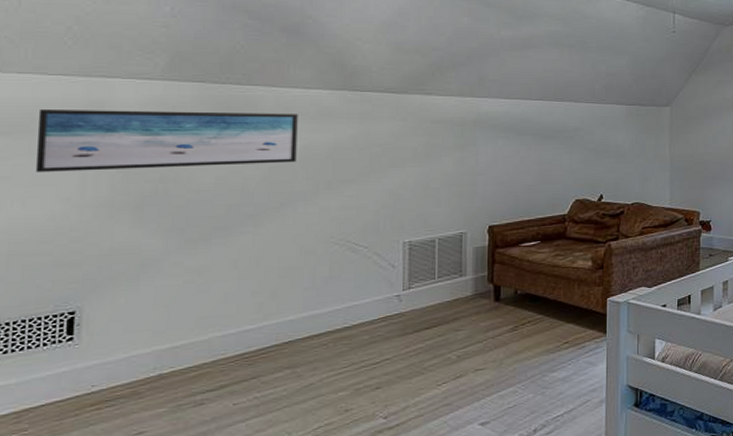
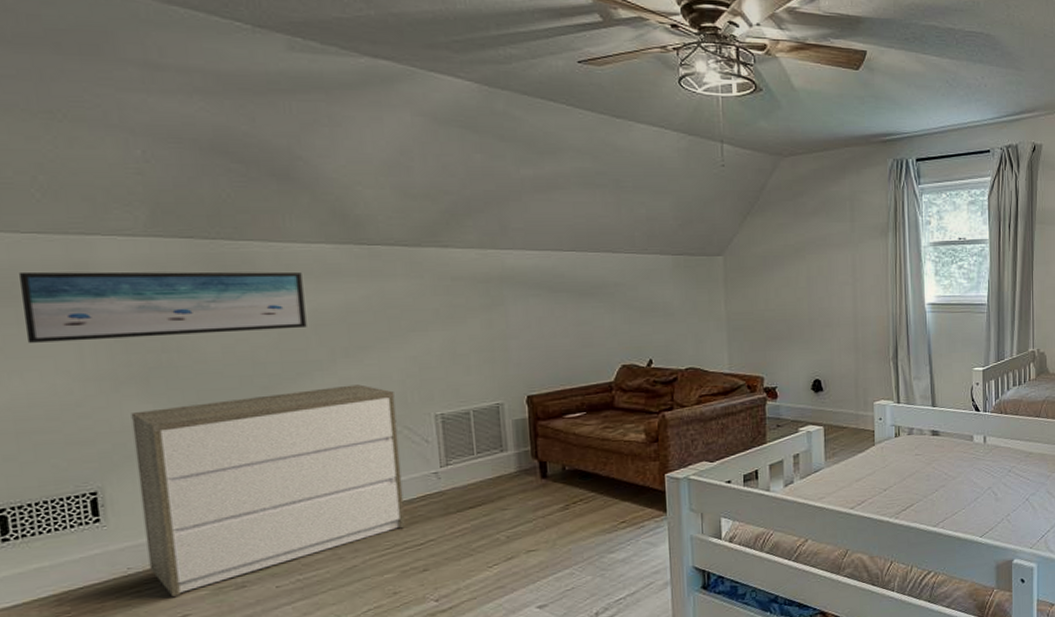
dresser: none [113,214,368,414] -> present [131,384,406,597]

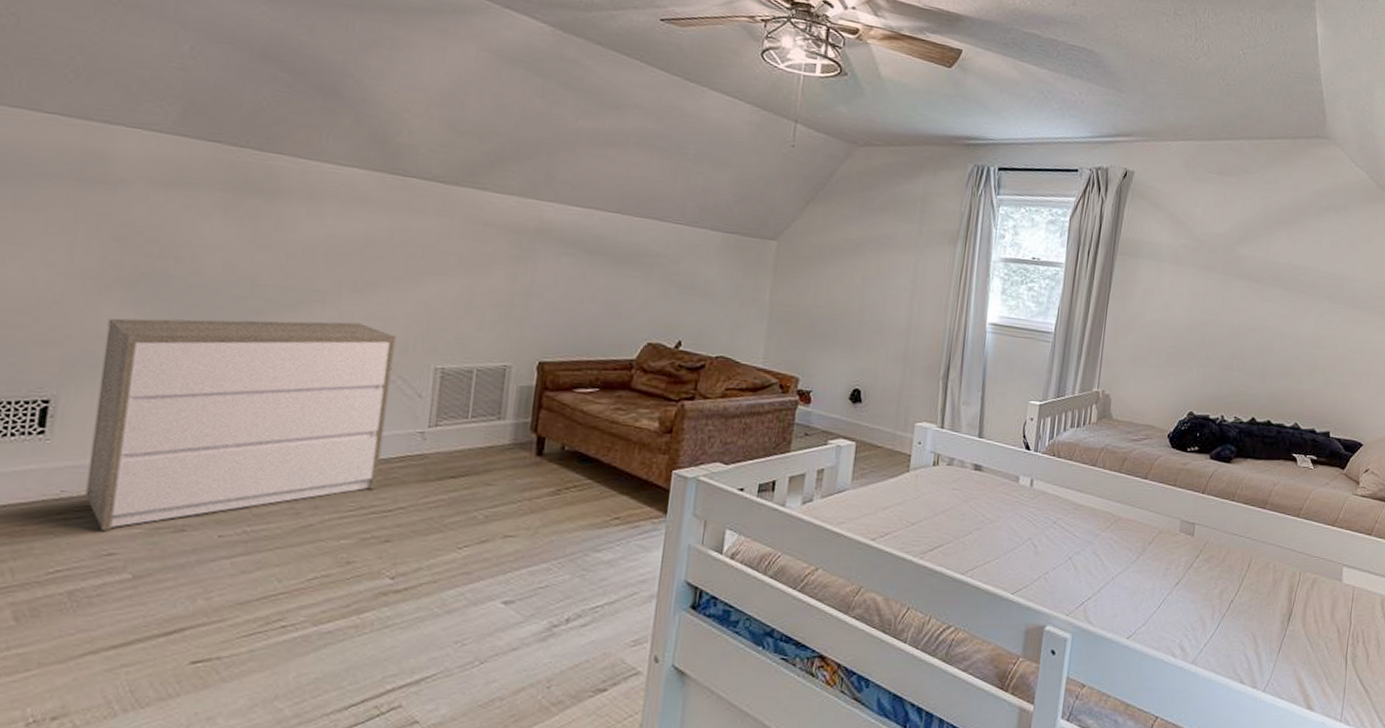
wall art: present [18,271,307,343] -> none [18,152,326,254]

